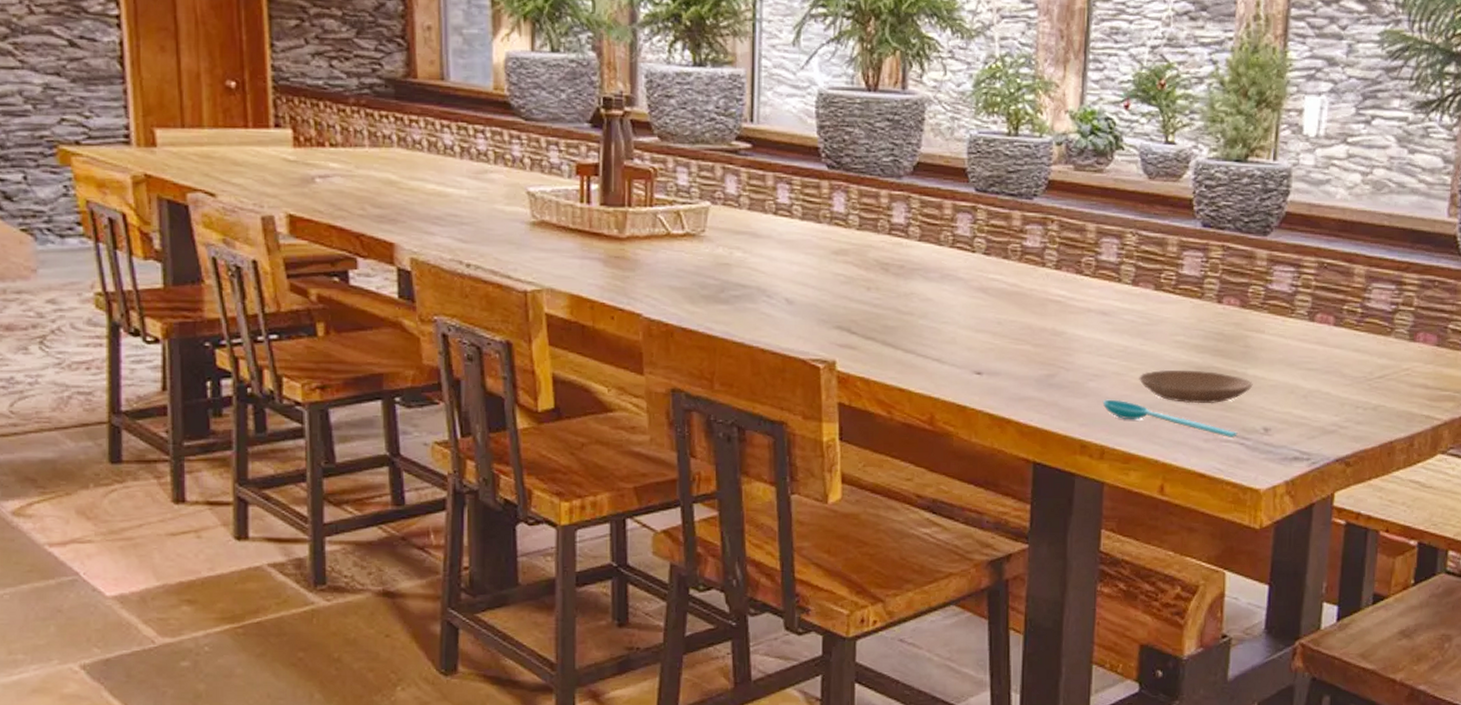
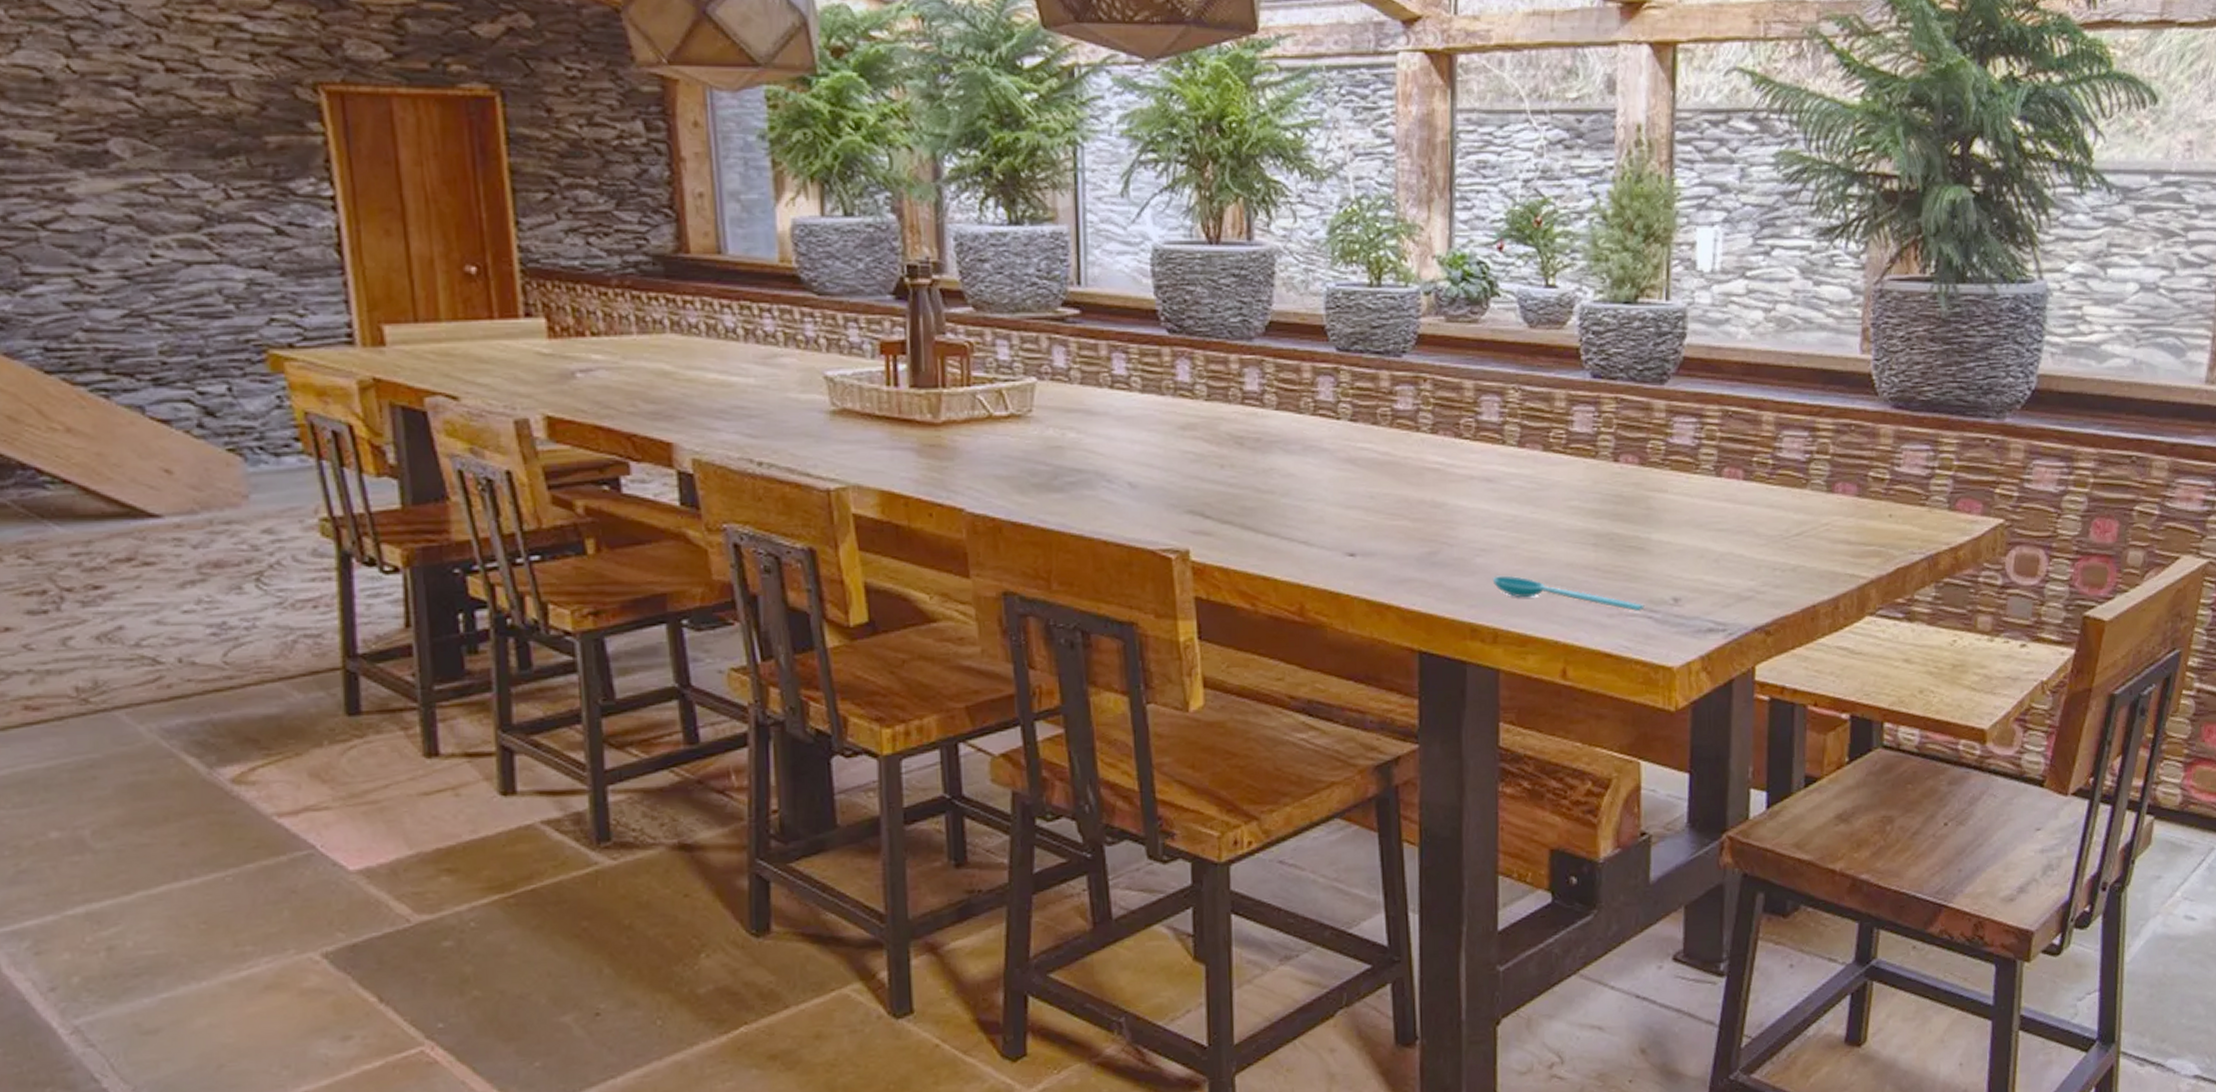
plate: present [1139,369,1253,404] -> none [1531,537,1658,576]

